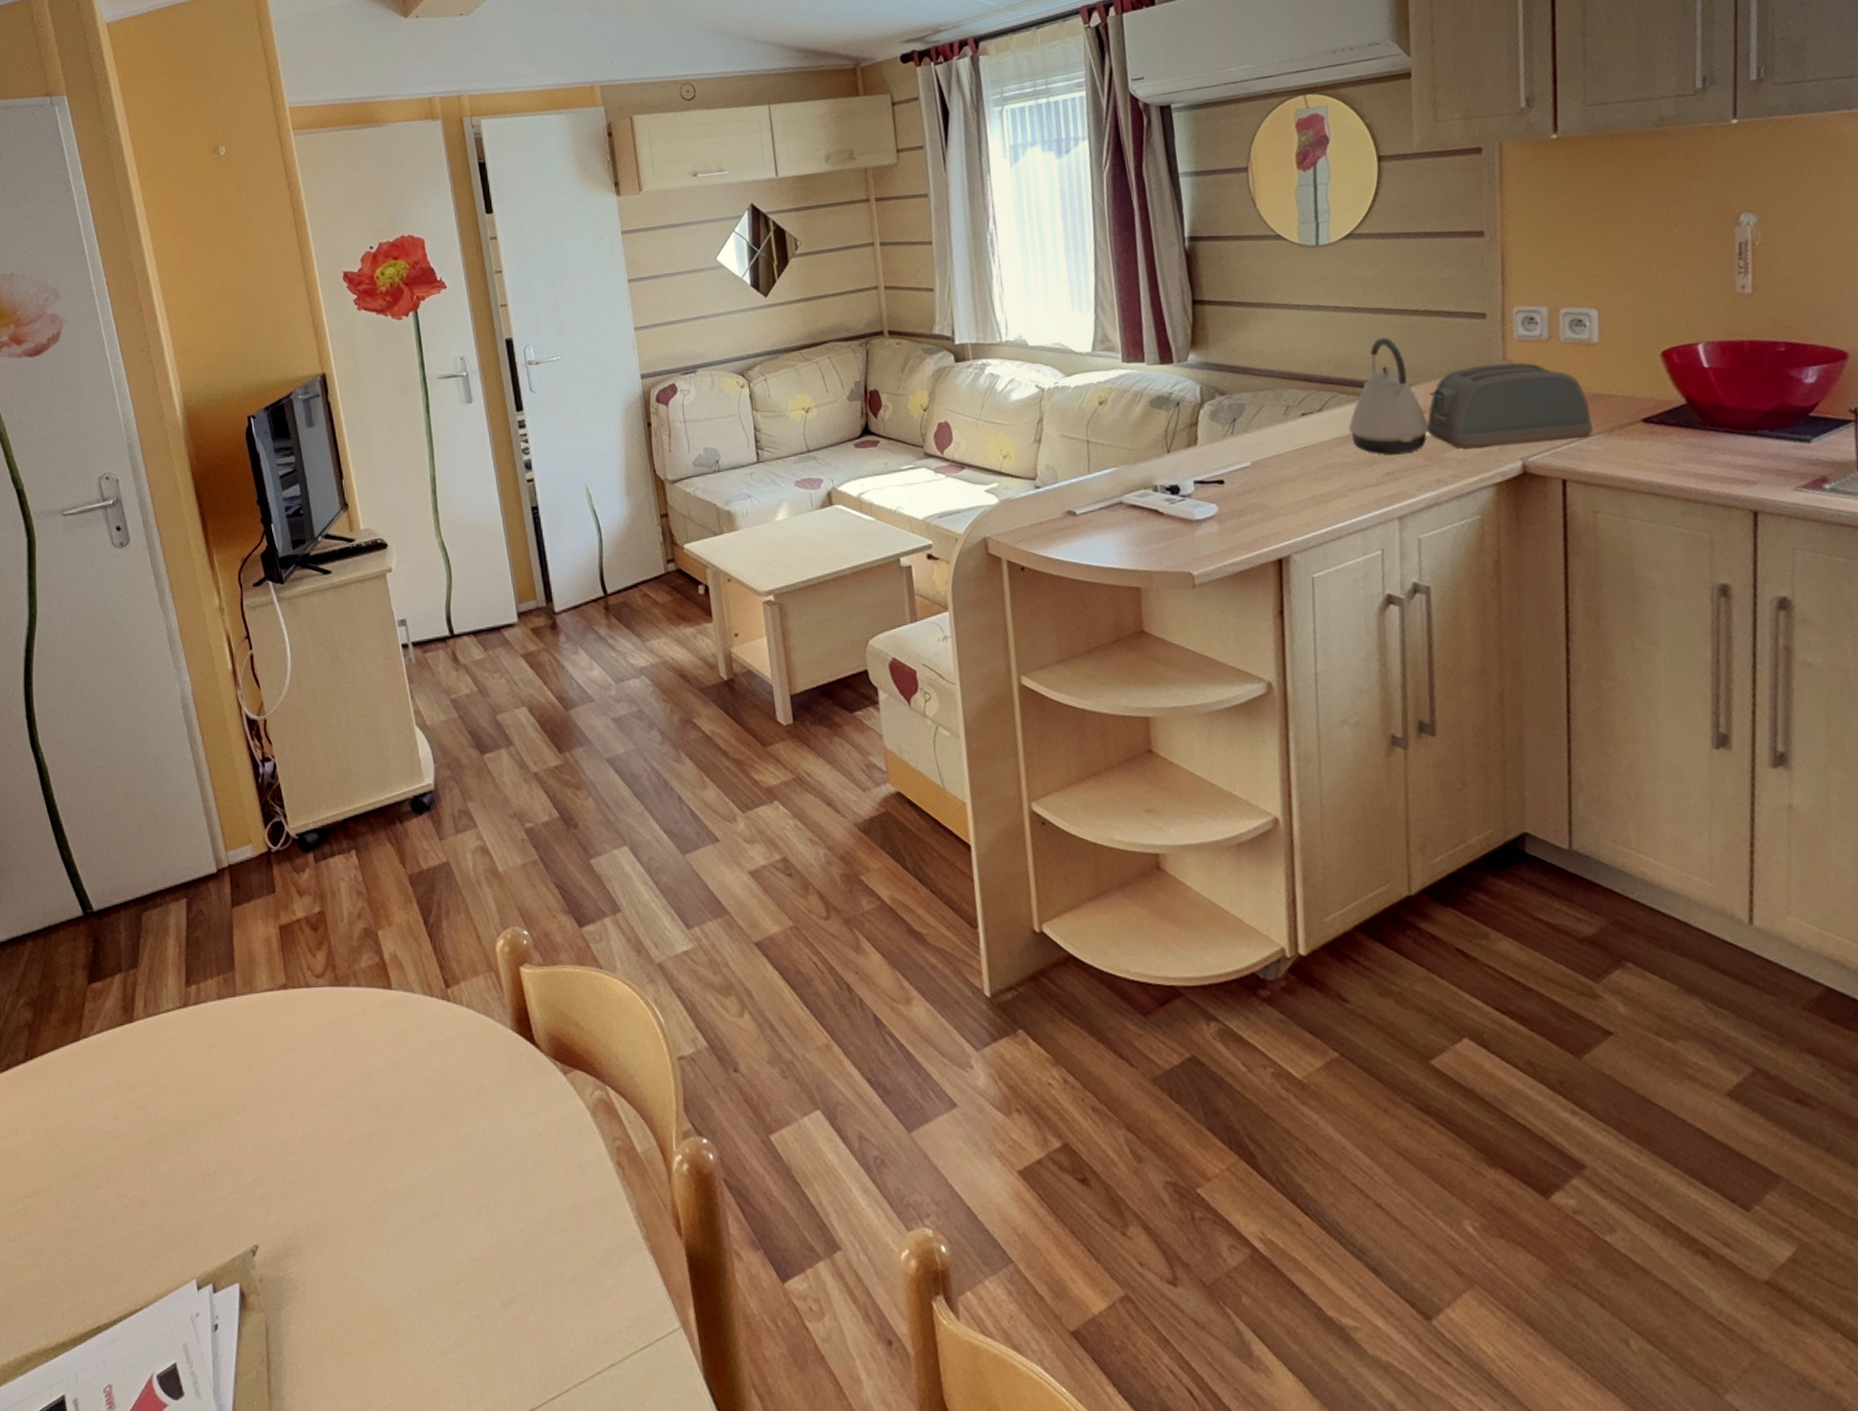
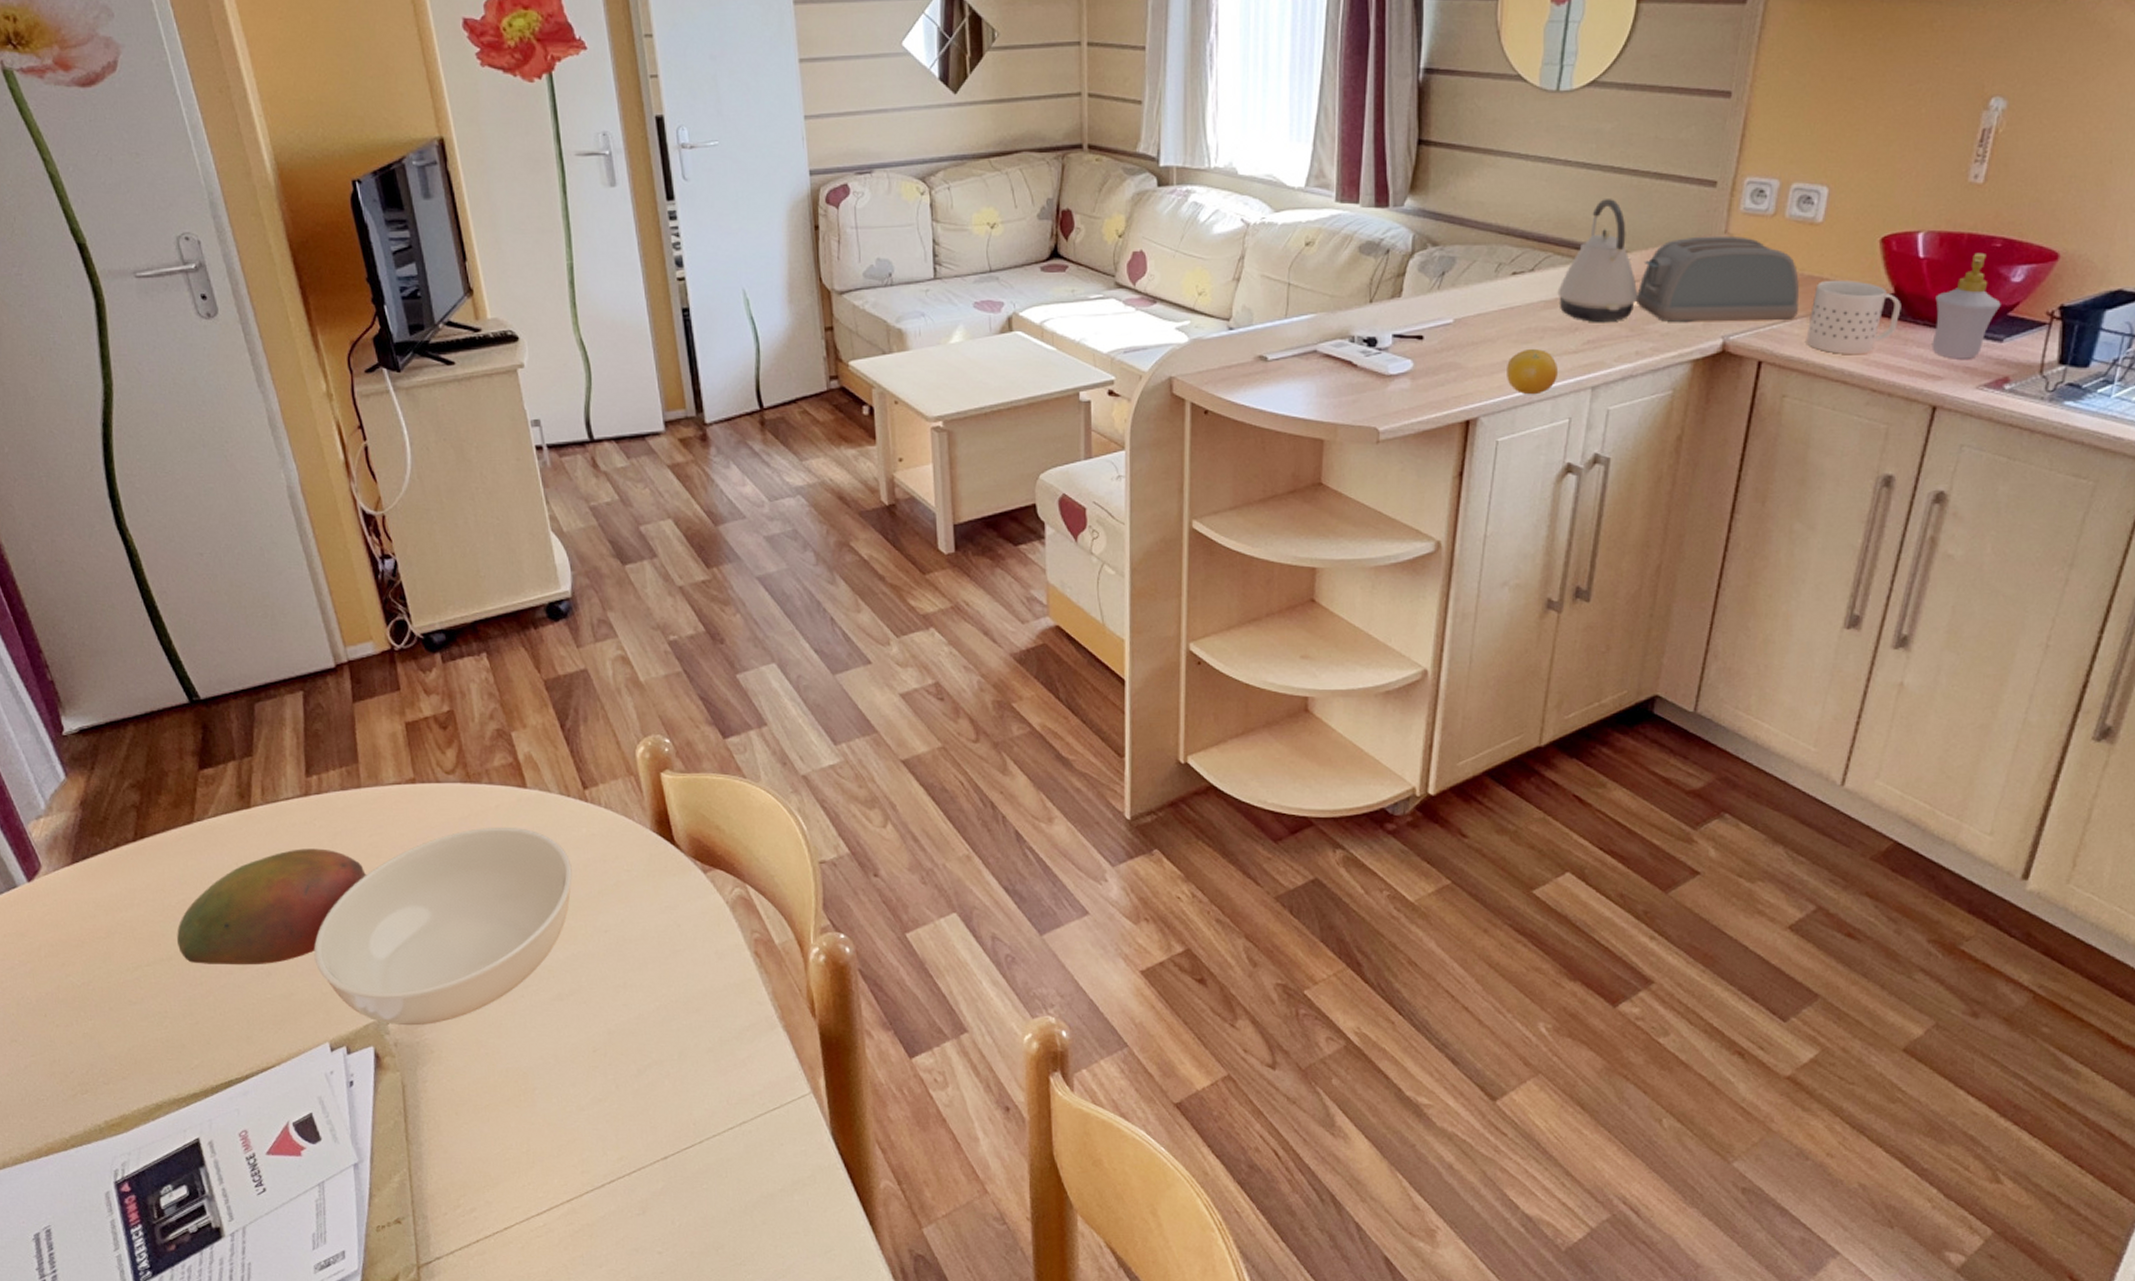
fruit: none [57,1063,238,1195] -> present [177,848,366,965]
bowl: none [185,1031,436,1258] -> present [313,827,572,1026]
fruit: none [1310,484,1363,530] -> present [1507,348,1559,395]
mug: none [1605,395,1698,467] -> present [1806,280,1902,355]
soap bottle: none [1730,357,1800,463] -> present [1931,252,2001,359]

